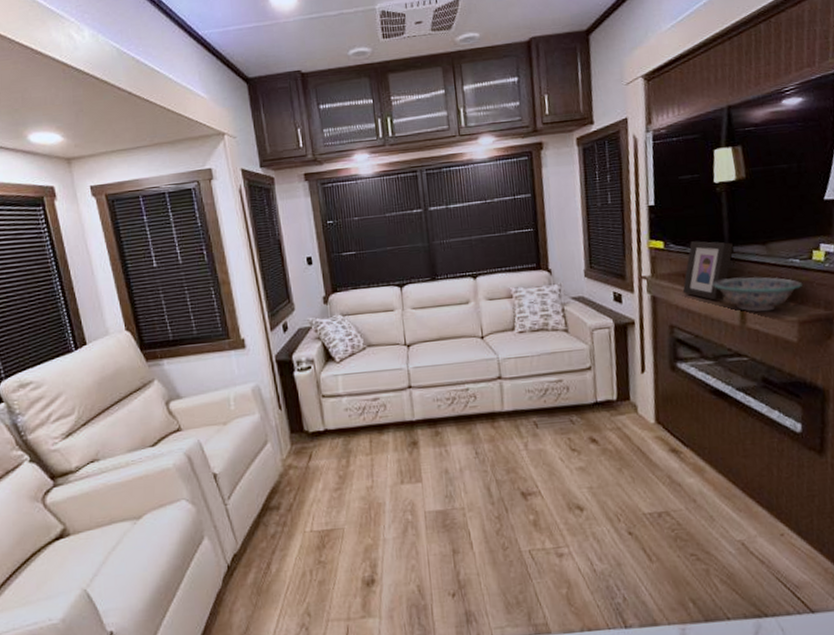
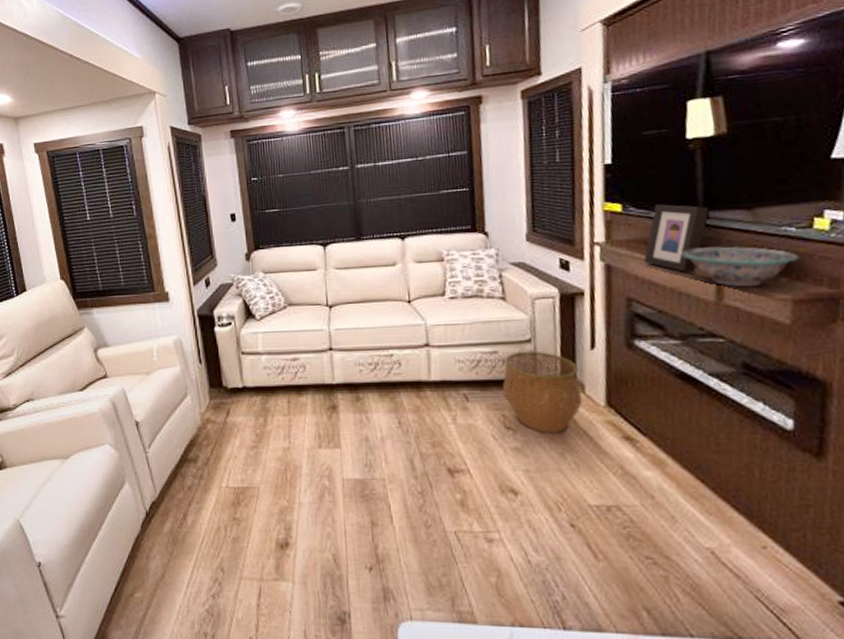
basket: none [567,375,636,453] -> present [502,348,583,434]

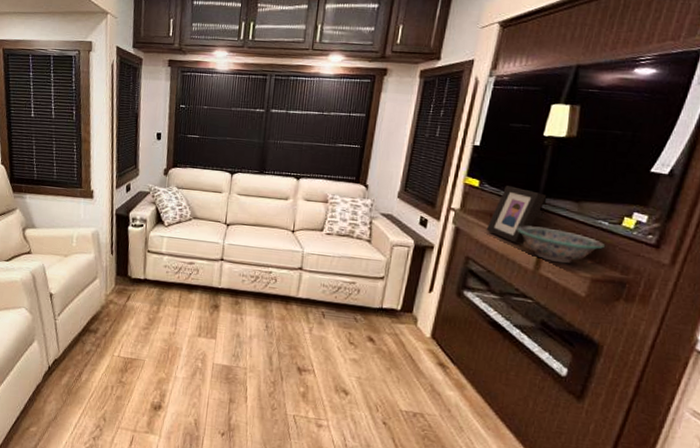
basket: present [502,348,583,434] -> none [353,283,416,353]

